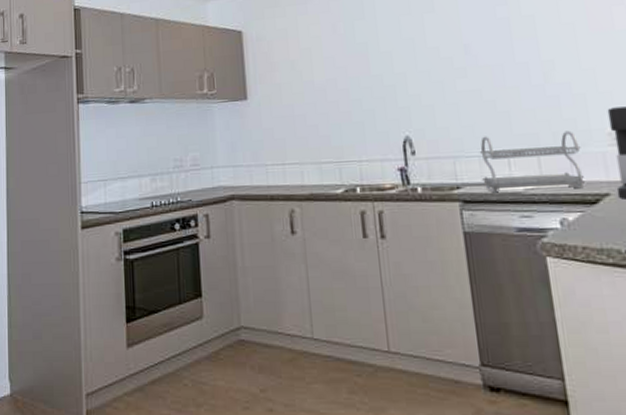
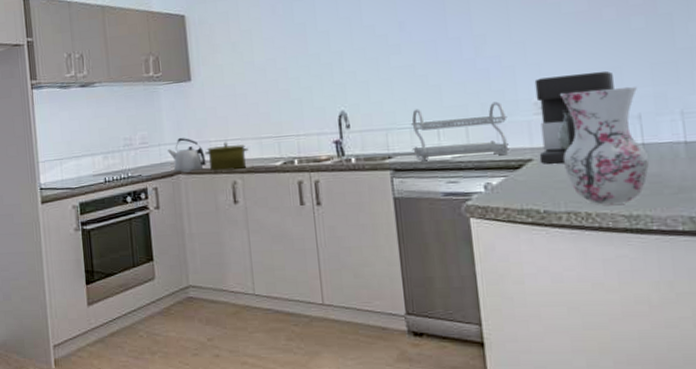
kettle: none [221,159,262,199] -> present [168,137,206,173]
cooking pot: none [259,166,307,198] -> present [204,142,248,172]

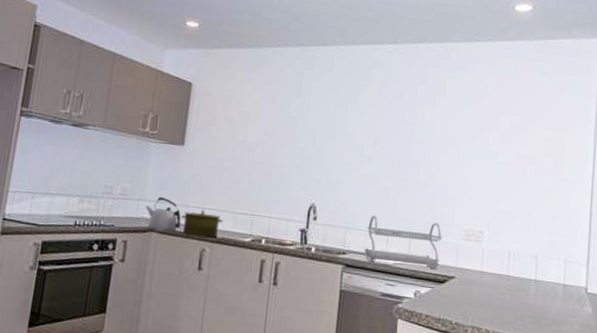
coffee maker: present [534,70,614,164] -> none [460,210,524,285]
vase: present [560,86,650,205] -> none [476,227,538,327]

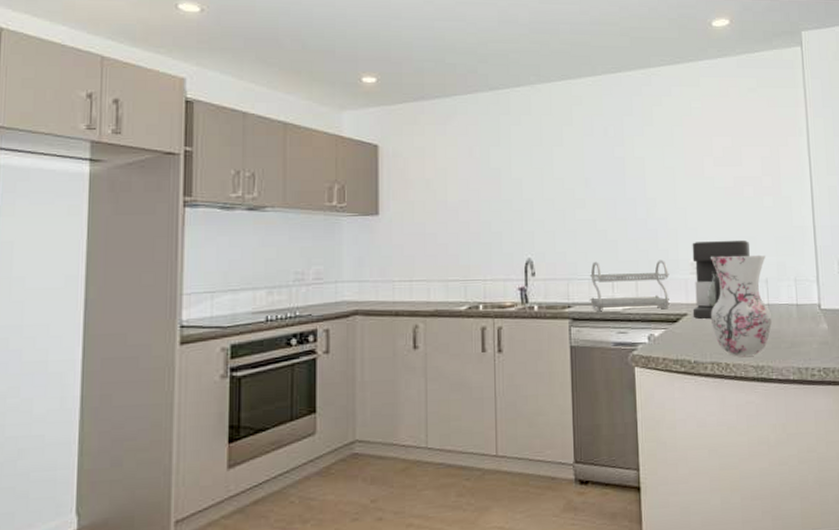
kettle: present [146,196,181,232] -> none [345,274,387,314]
cooking pot: present [180,210,223,239] -> none [385,283,433,314]
coffee maker: none [460,210,524,285] -> present [692,240,750,319]
vase: none [476,227,538,327] -> present [710,254,773,357]

